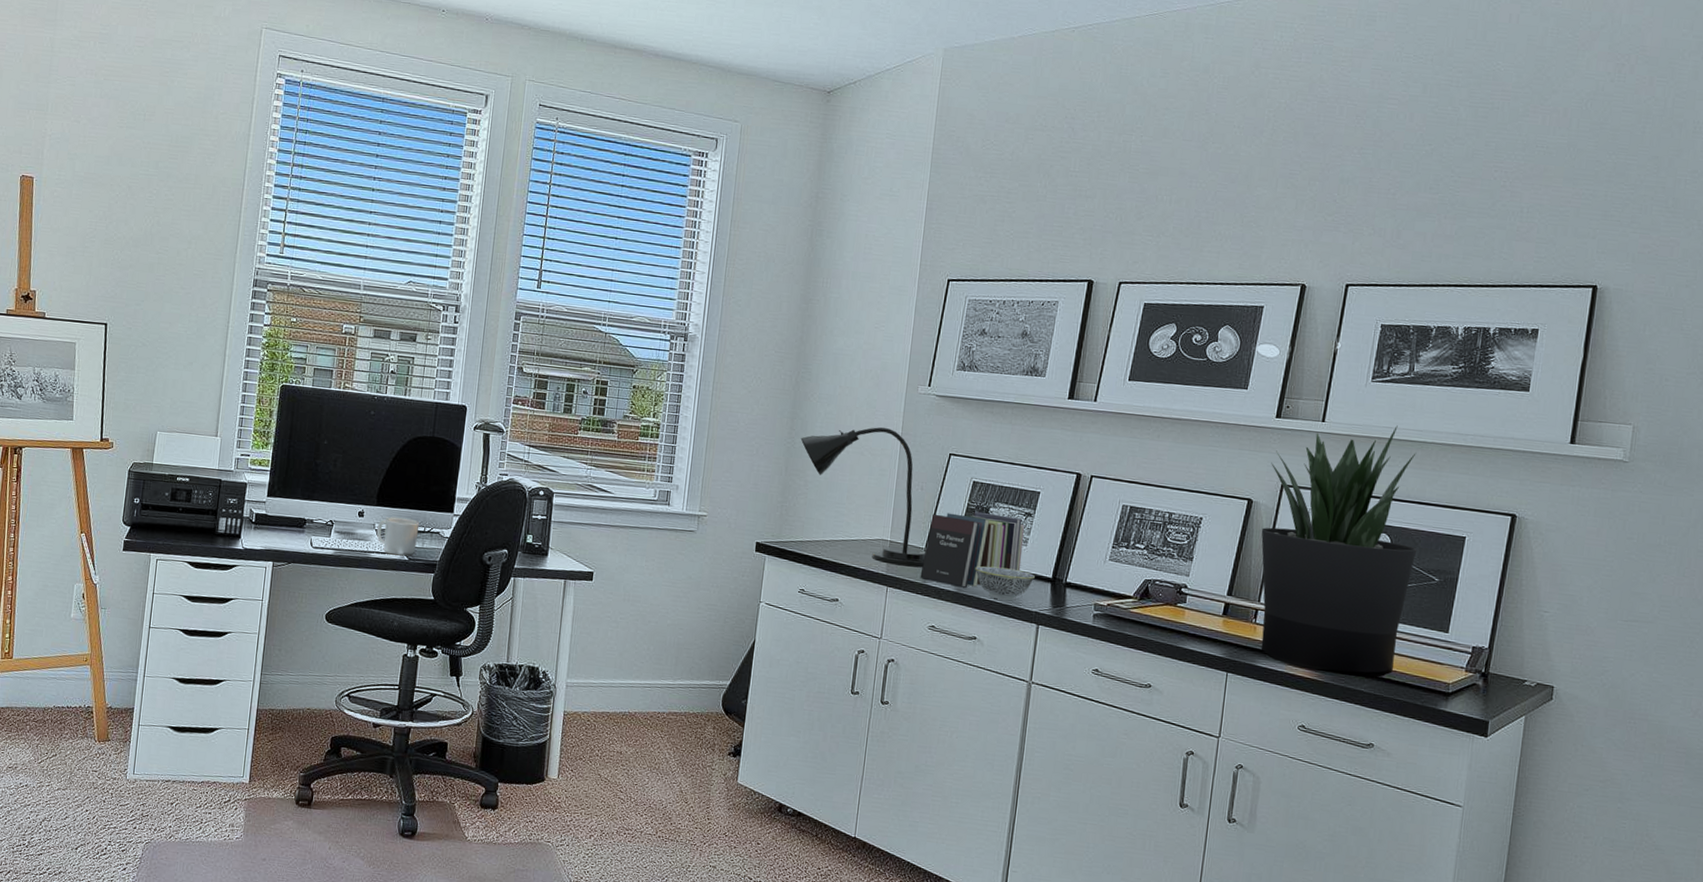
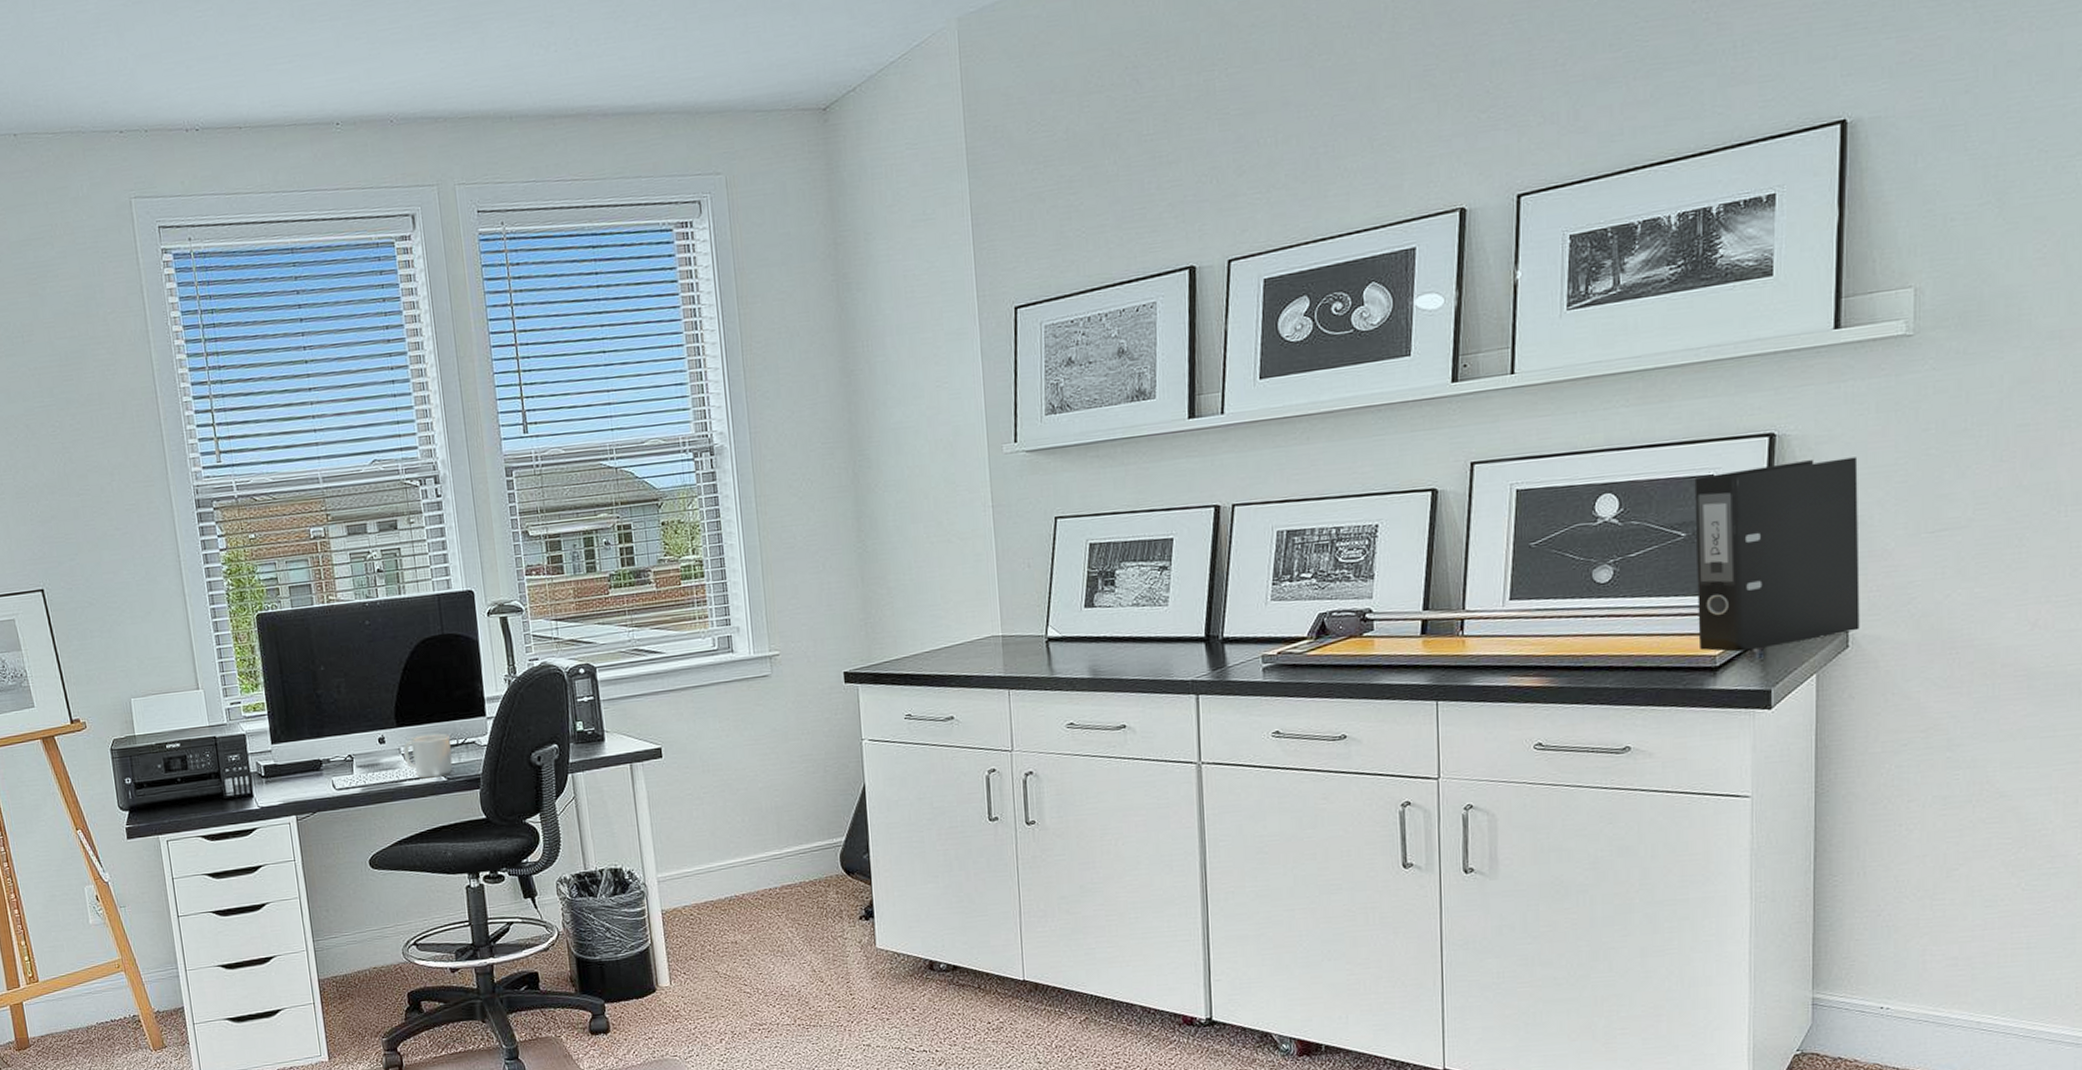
desk lamp: present [800,427,926,568] -> none [872,503,1048,664]
books: present [920,511,1024,588] -> none [1045,575,1165,672]
bowl: present [975,566,1035,601] -> none [1110,636,1184,676]
planter: present [1261,425,1417,678] -> none [1453,357,1652,676]
binder: none [1438,536,1576,688] -> present [1694,457,1860,652]

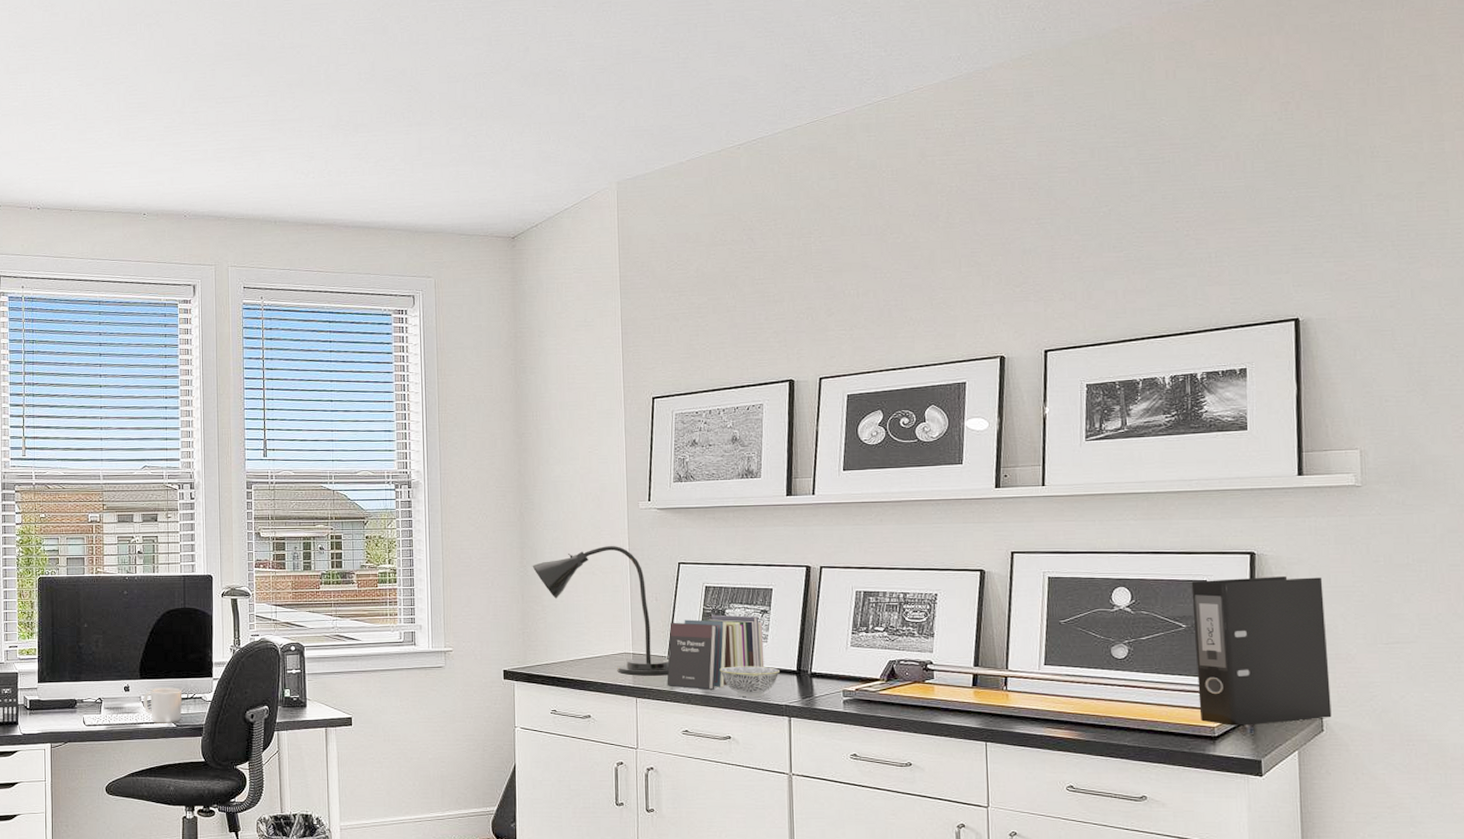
desk lamp: none [872,503,1048,664] -> present [532,545,670,676]
books: none [1045,575,1165,672] -> present [667,614,765,690]
bowl: none [1110,636,1184,676] -> present [719,666,780,698]

